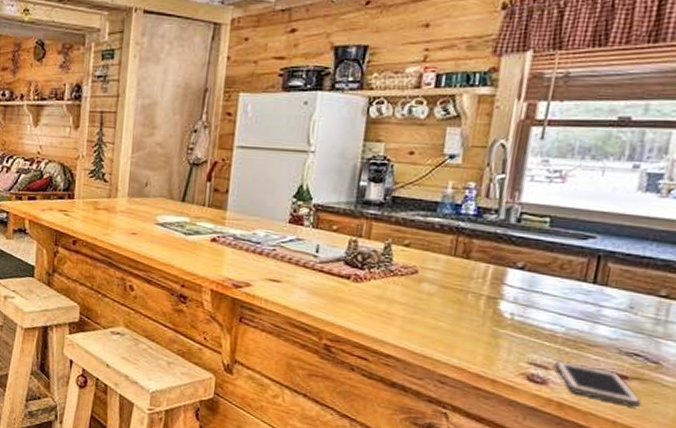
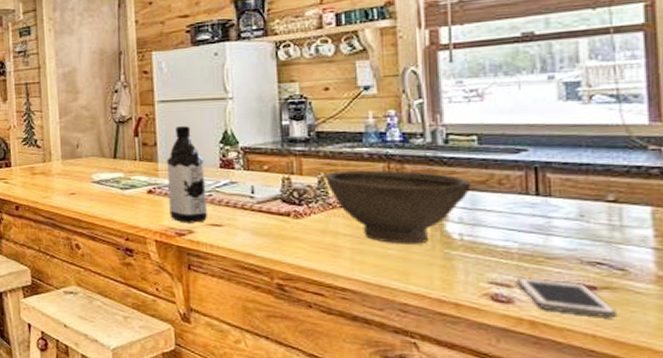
water bottle: none [230,175,274,277] -> present [167,126,207,223]
bowl: none [392,239,534,320] -> present [325,169,471,244]

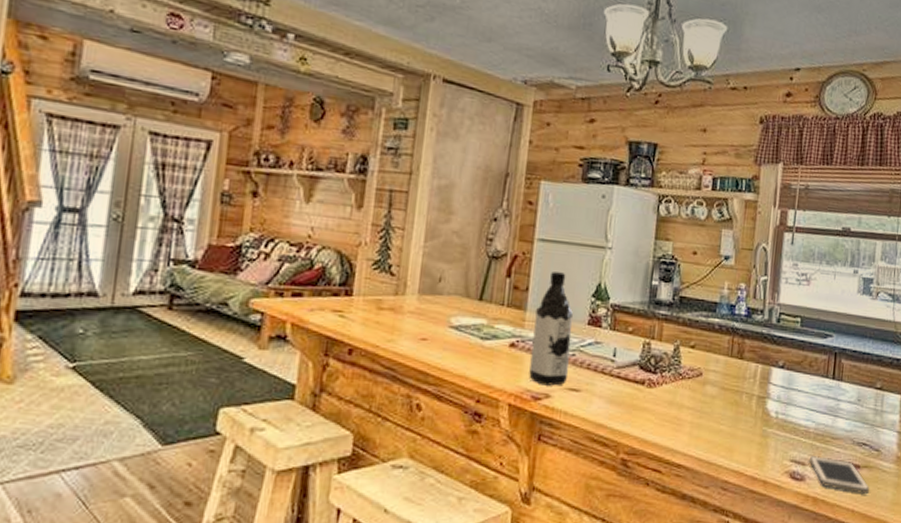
bowl: present [325,169,471,244] -> none [680,340,791,421]

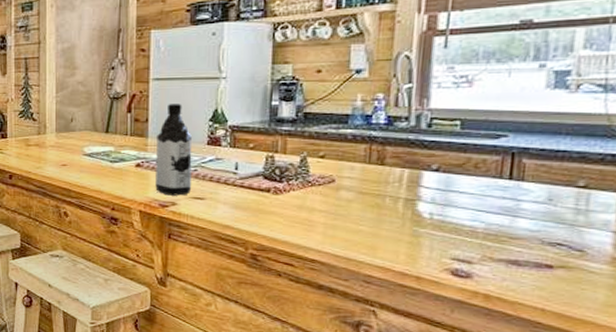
cell phone: present [810,455,870,495] -> none [478,254,570,295]

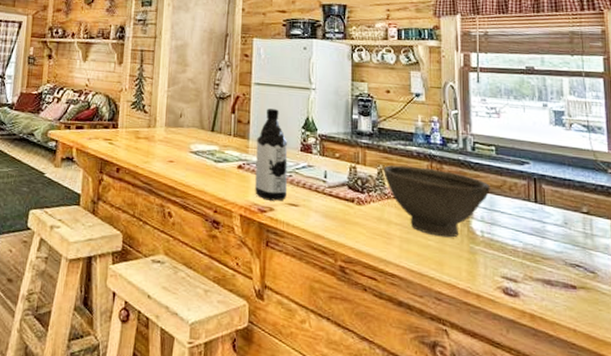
bowl: none [308,150,448,222] -> present [383,165,490,238]

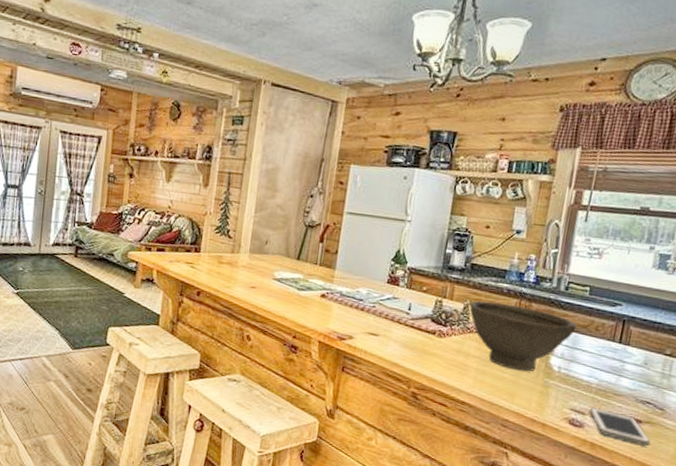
water bottle: present [255,108,288,201] -> none [336,239,375,330]
cell phone: none [522,273,591,315] -> present [589,407,651,446]

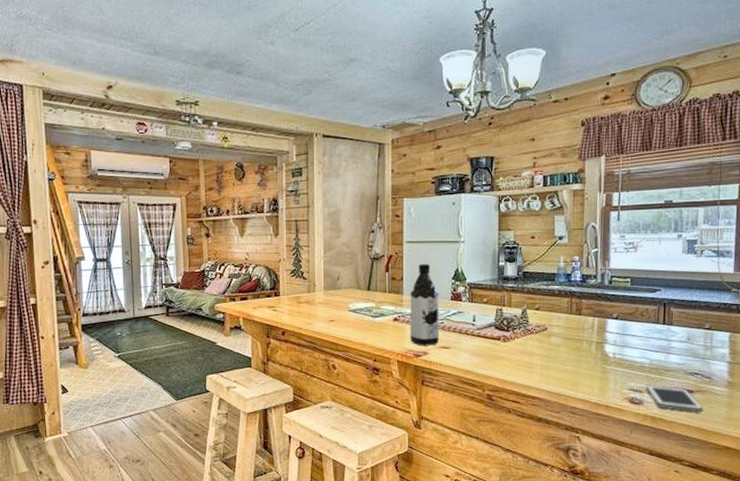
water bottle: none [336,239,375,330] -> present [410,264,439,346]
bowl: present [469,301,577,372] -> none [527,303,624,362]

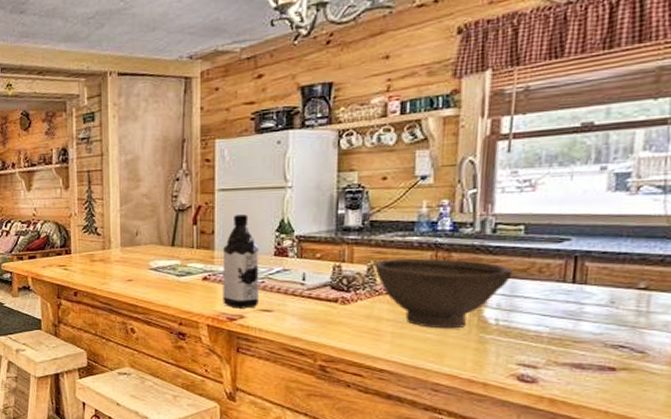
bowl: none [527,303,624,362] -> present [375,258,513,329]
cell phone: present [646,384,704,413] -> none [543,358,632,397]

